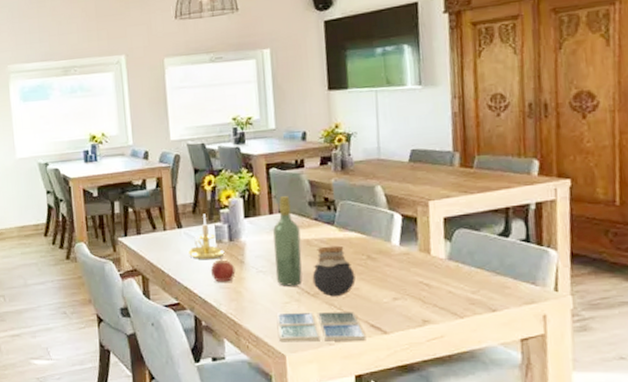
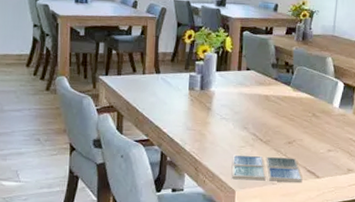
candle holder: present [187,214,226,260] -> none [162,63,196,104]
apple: present [210,257,236,282] -> none [180,102,203,125]
wine bottle: present [273,196,303,286] -> none [236,56,262,133]
jar: present [312,245,356,297] -> none [266,102,301,145]

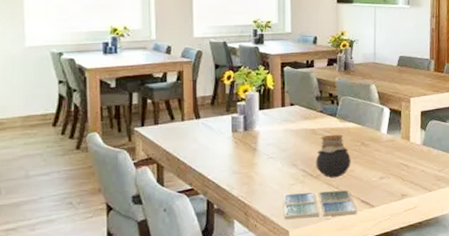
jar: none [266,102,301,145] -> present [315,134,351,178]

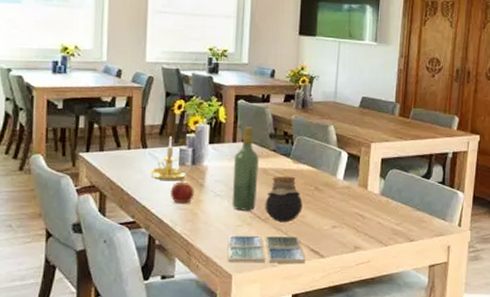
candle holder: none [204,106,240,148] -> present [149,136,188,181]
apple: none [224,145,248,168] -> present [170,179,195,203]
wine bottle: none [284,91,308,170] -> present [232,127,259,211]

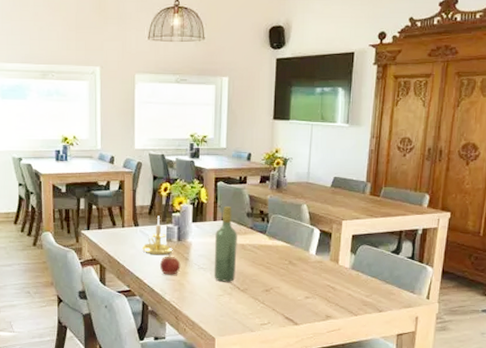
drink coaster: present [227,235,306,263] -> none [211,303,281,329]
jar: present [265,176,303,223] -> none [243,251,278,293]

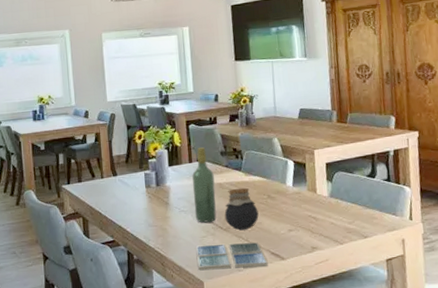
candle holder: present [141,216,174,256] -> none [121,163,154,203]
apple: present [159,253,181,275] -> none [140,199,162,221]
drink coaster: none [211,303,281,329] -> present [195,242,268,271]
jar: none [243,251,278,293] -> present [224,187,259,231]

